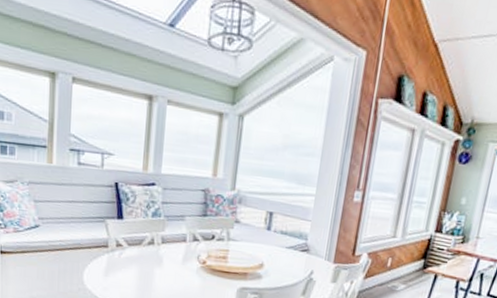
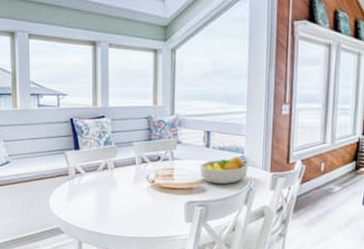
fruit bowl: none [257,243,311,273] -> present [199,157,248,185]

